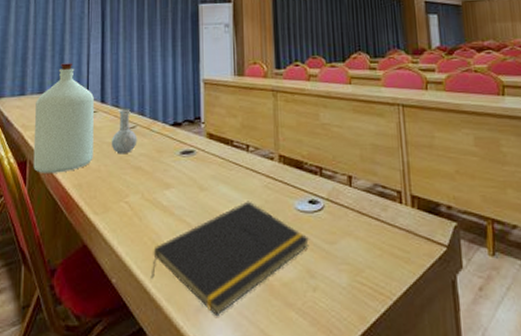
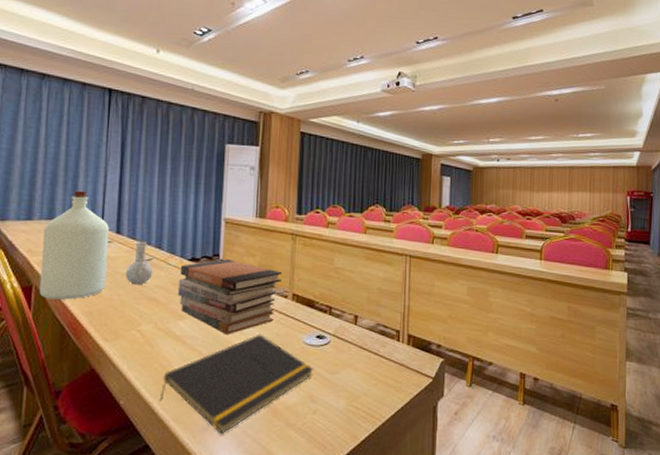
book stack: none [162,122,267,203] -> present [177,259,283,334]

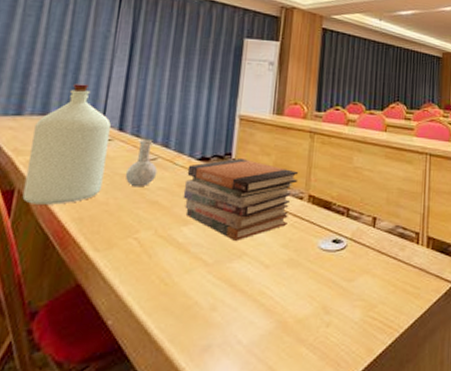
notepad: present [159,334,315,434] -> none [154,239,329,354]

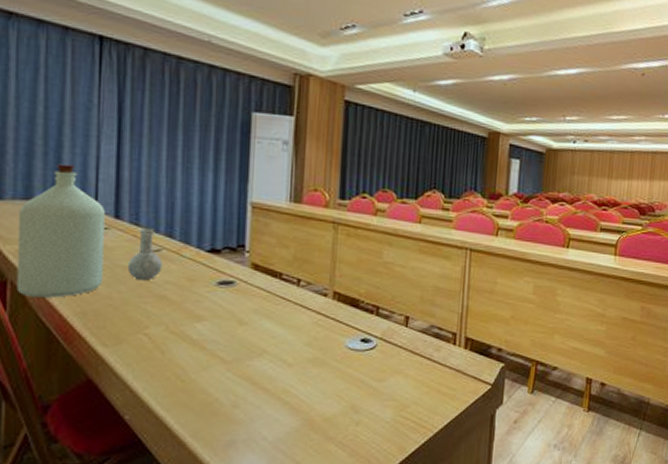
book stack: present [182,159,299,240] -> none [193,251,322,338]

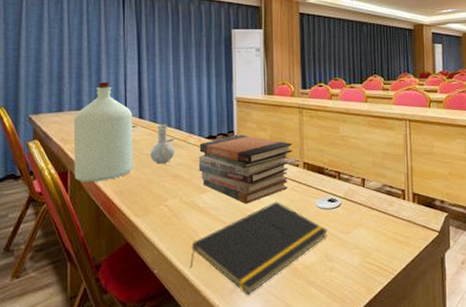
notepad: none [173,337,358,450] -> present [189,201,329,295]
book stack: none [193,251,322,338] -> present [198,135,293,204]

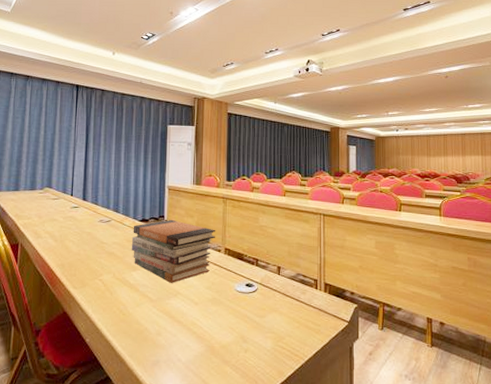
bottle: present [73,82,175,182] -> none [24,166,112,255]
notepad: present [189,201,329,295] -> none [117,282,245,368]

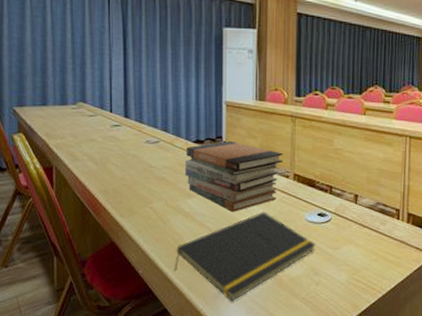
notepad: none [117,282,245,368] -> present [174,211,317,301]

